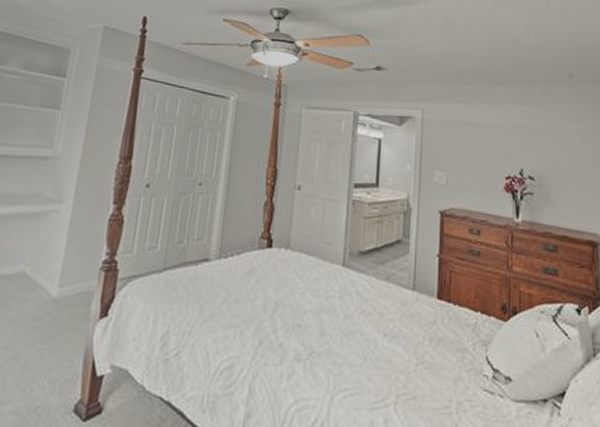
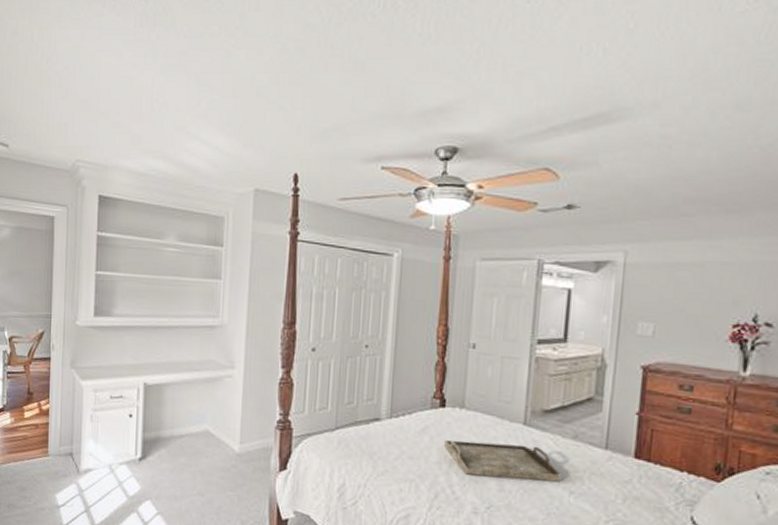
serving tray: none [270,281,377,324] -> present [444,440,562,482]

